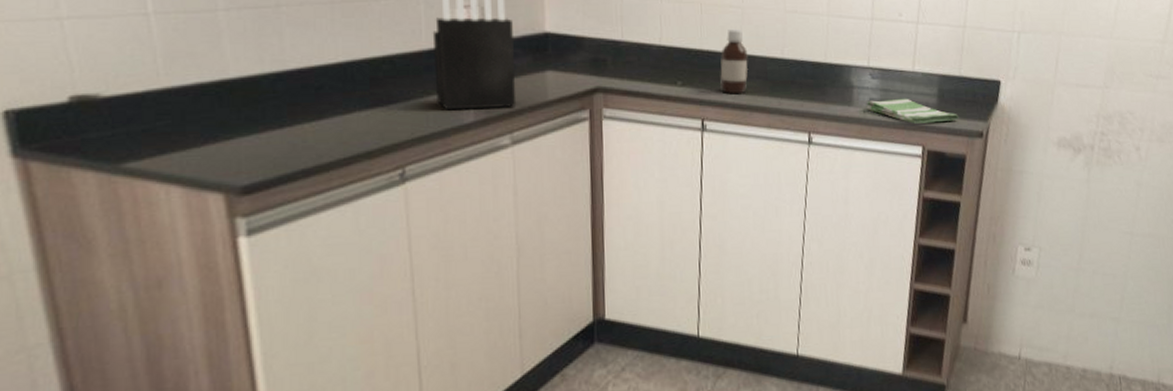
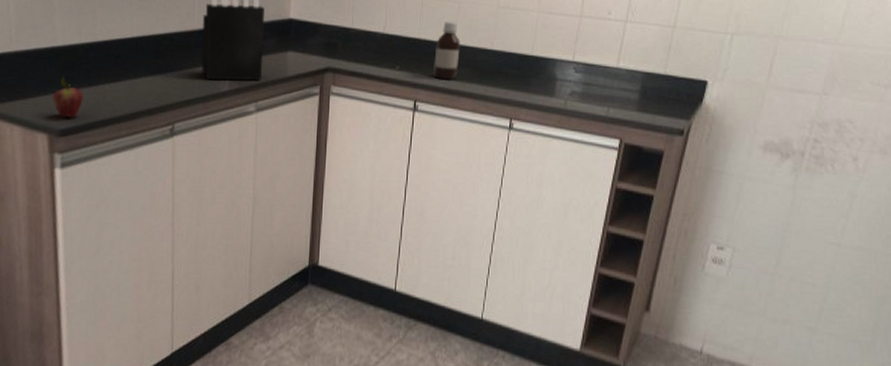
fruit: none [226,115,273,171] -> present [52,75,83,118]
dish towel: present [866,98,959,124] -> none [567,92,660,118]

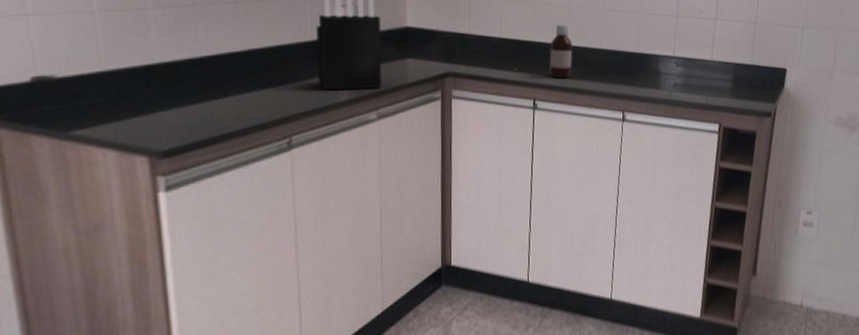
fruit: present [52,75,83,118] -> none [151,93,188,139]

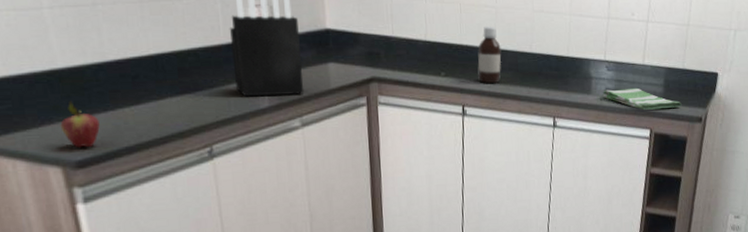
fruit: none [151,93,188,139] -> present [60,100,100,148]
dish towel: none [671,83,751,105] -> present [602,87,682,110]

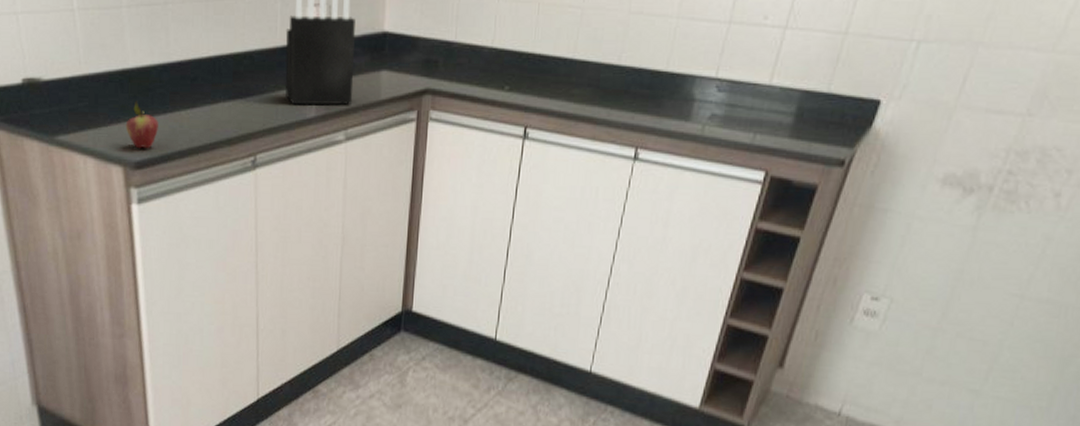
bottle: present [477,26,502,83] -> none [548,30,582,101]
dish towel: present [602,87,682,110] -> none [705,115,818,146]

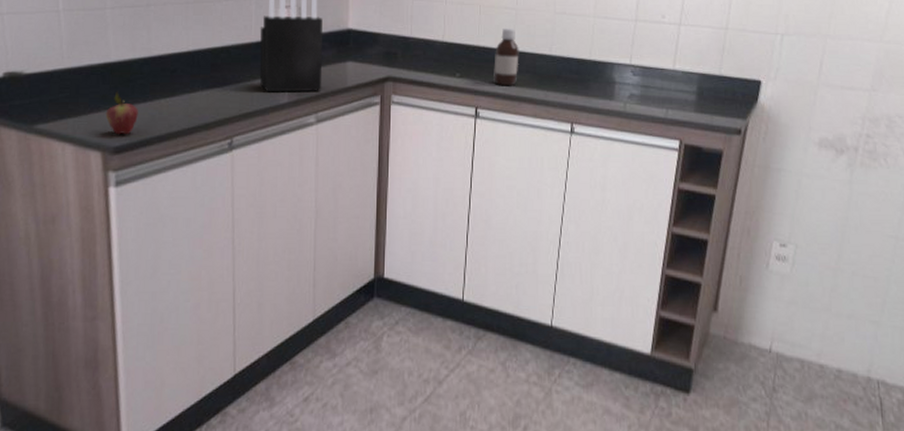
bottle: none [548,30,582,101] -> present [494,27,519,85]

